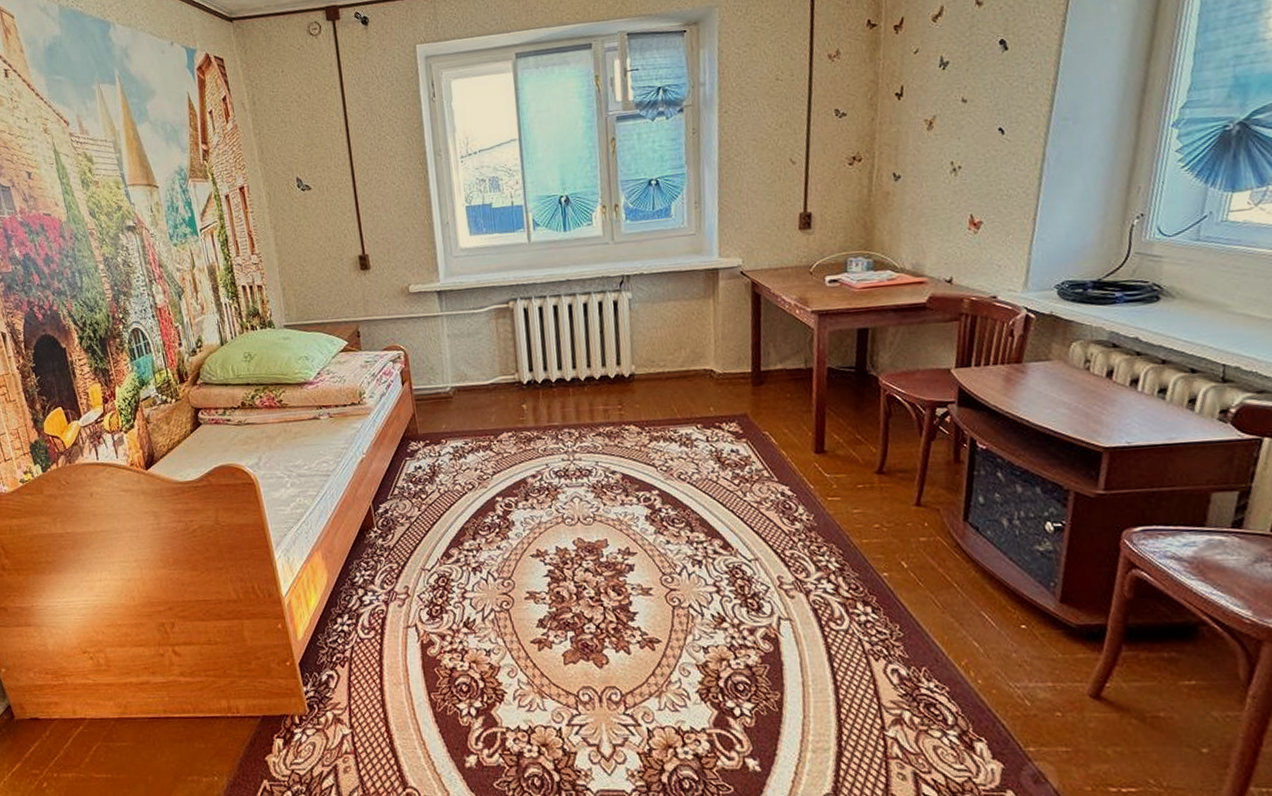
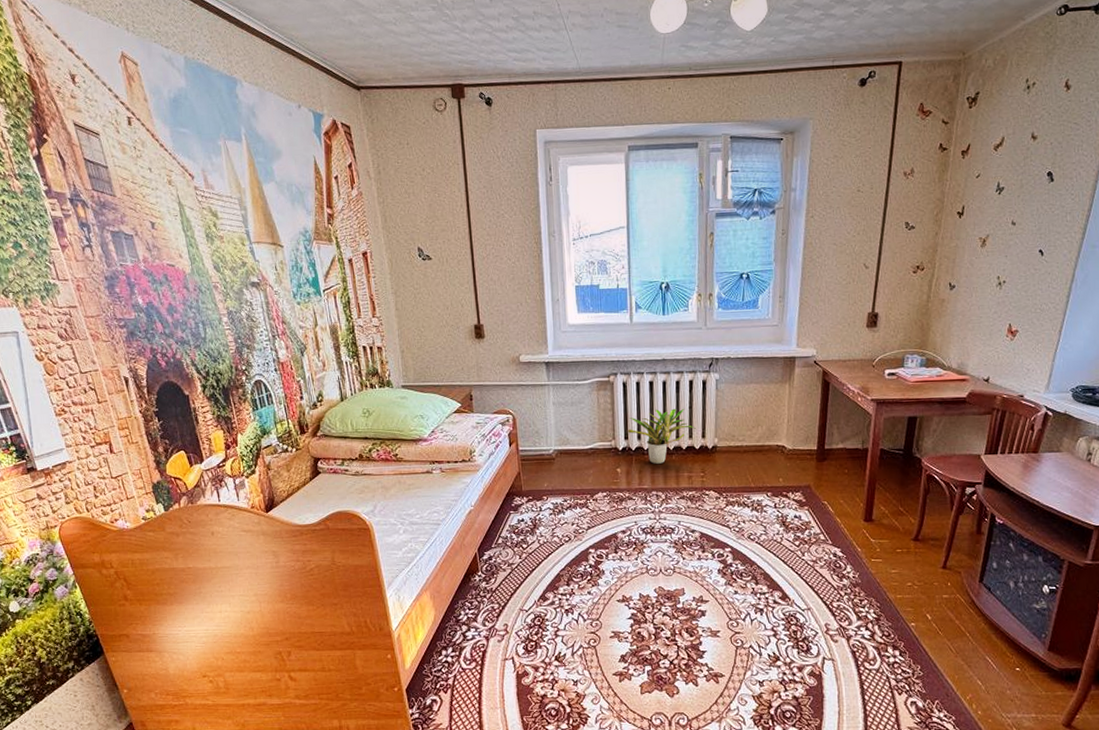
potted plant: none [532,334,609,398] -> present [628,408,696,465]

